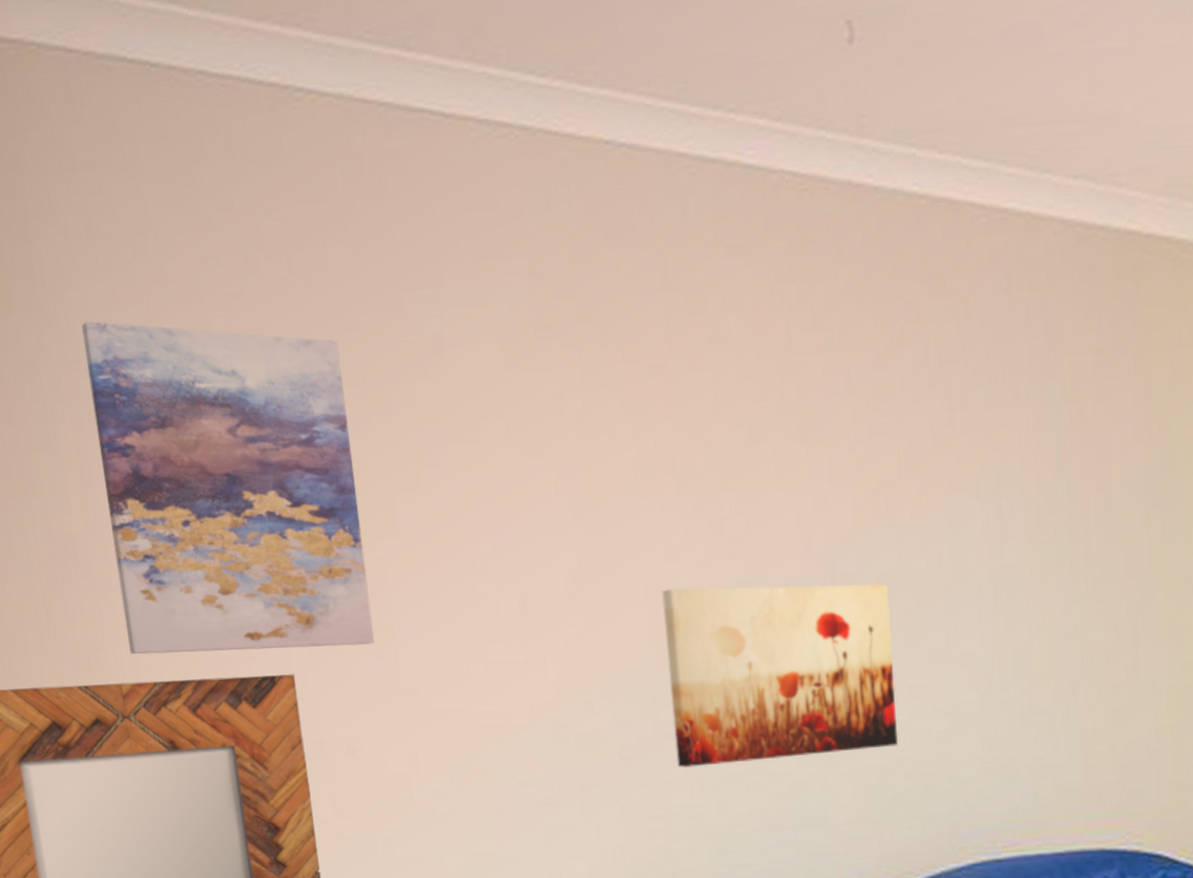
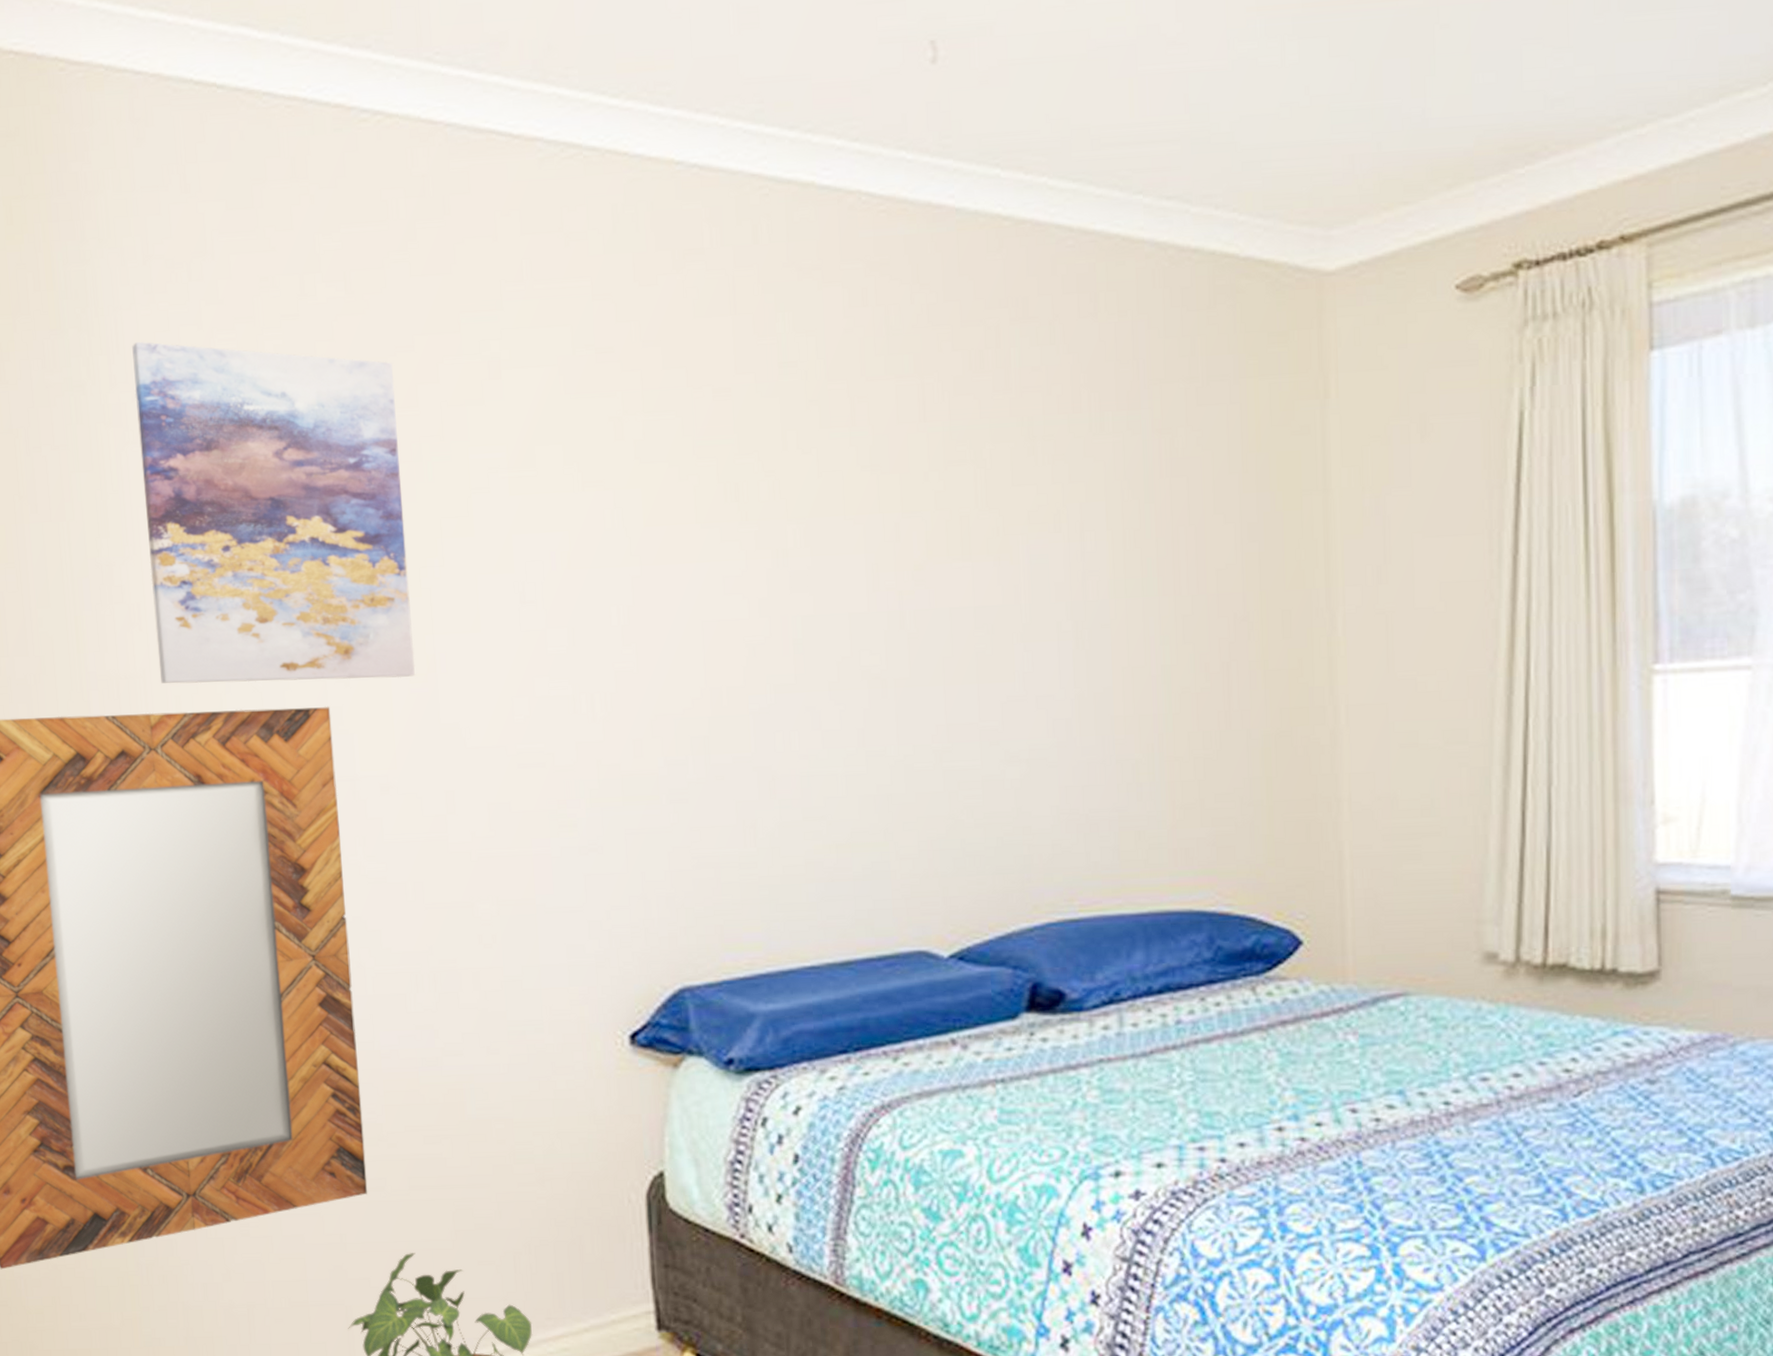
wall art: present [662,583,898,768] -> none [719,619,968,814]

